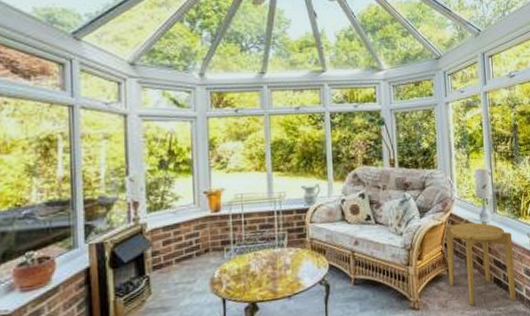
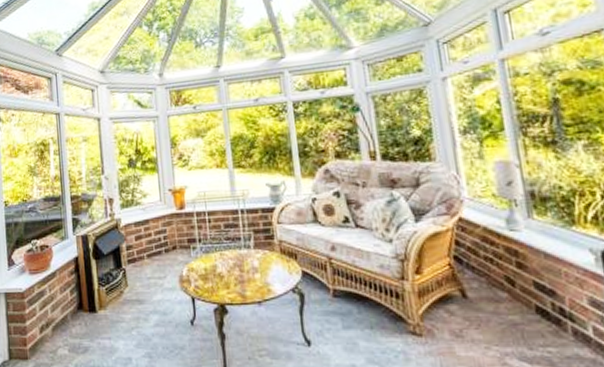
side table: present [446,221,516,305] -> none [453,229,577,342]

